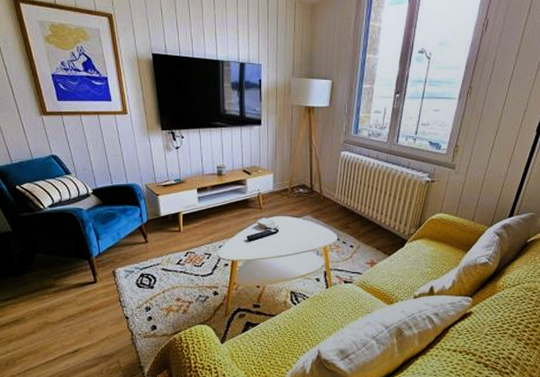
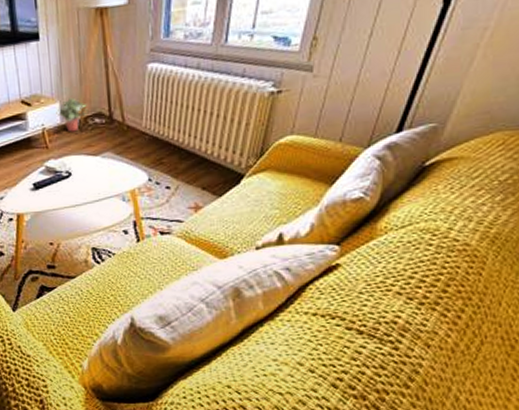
potted plant: none [270,171,294,198] -> present [56,97,88,132]

